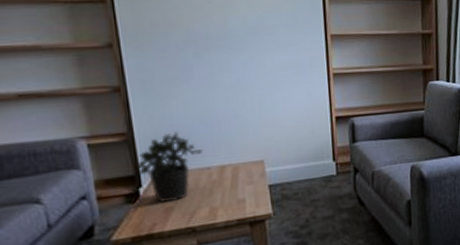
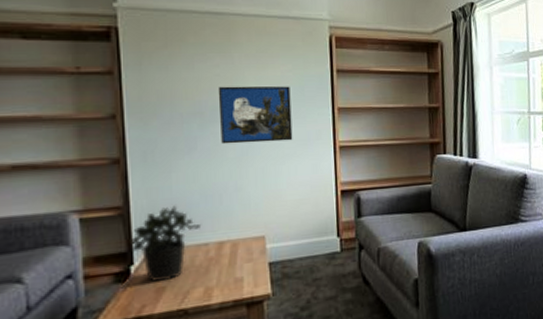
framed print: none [210,13,287,72] -> present [218,86,293,144]

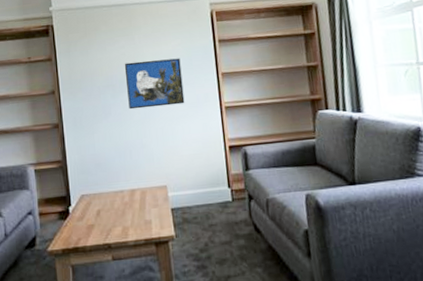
potted plant: present [129,205,201,282] -> none [67,159,117,220]

